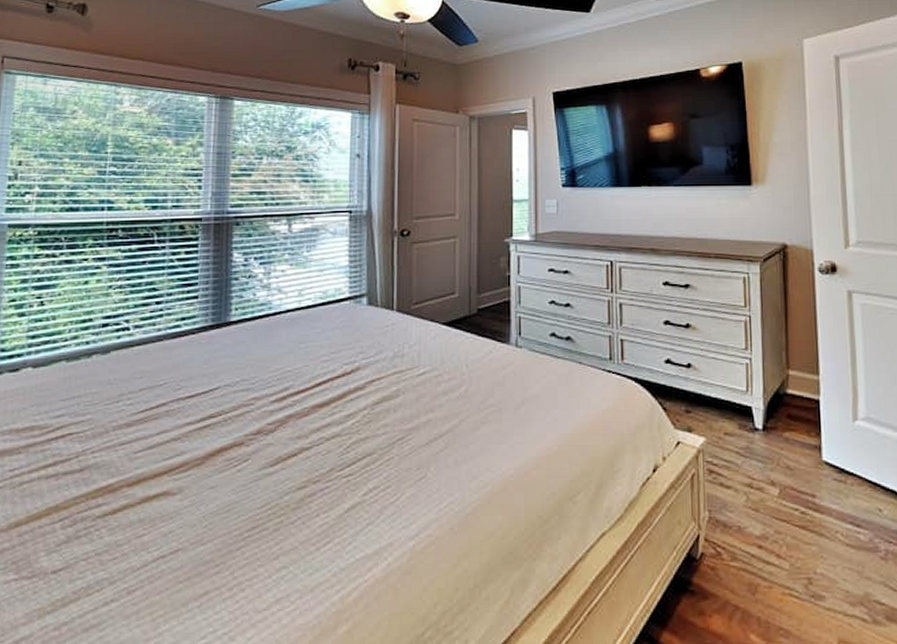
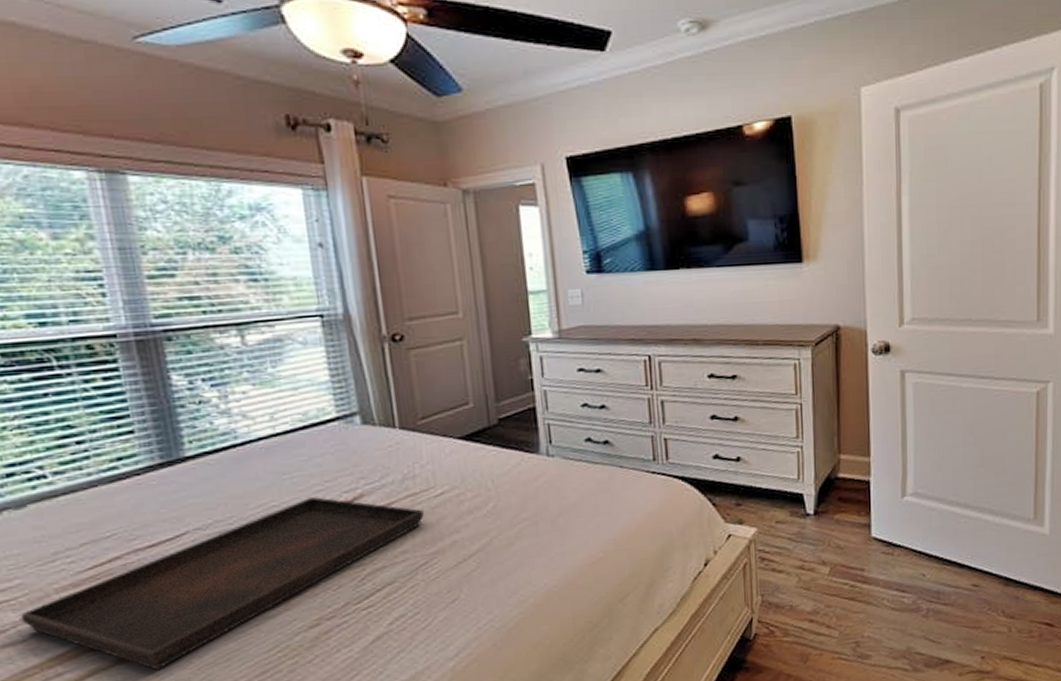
serving tray: none [83,366,406,513] -> present [20,497,424,671]

